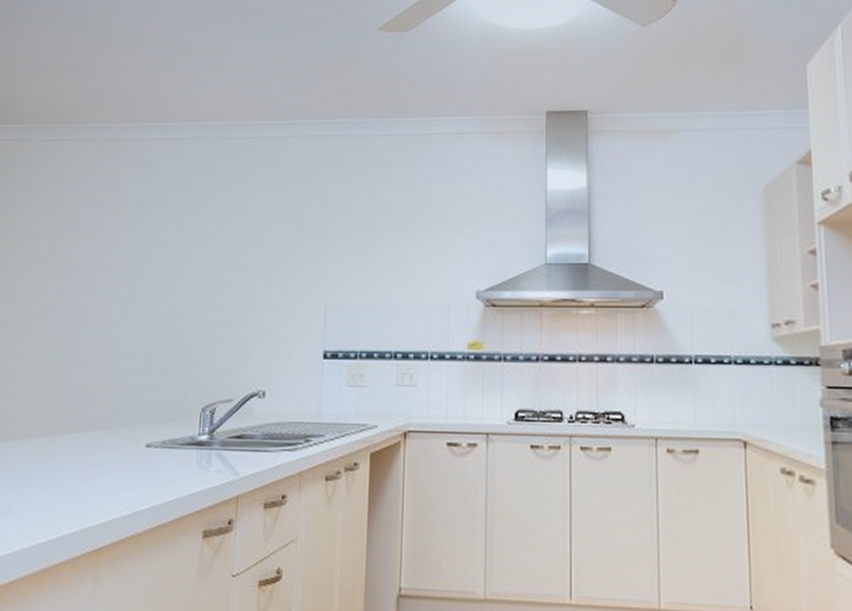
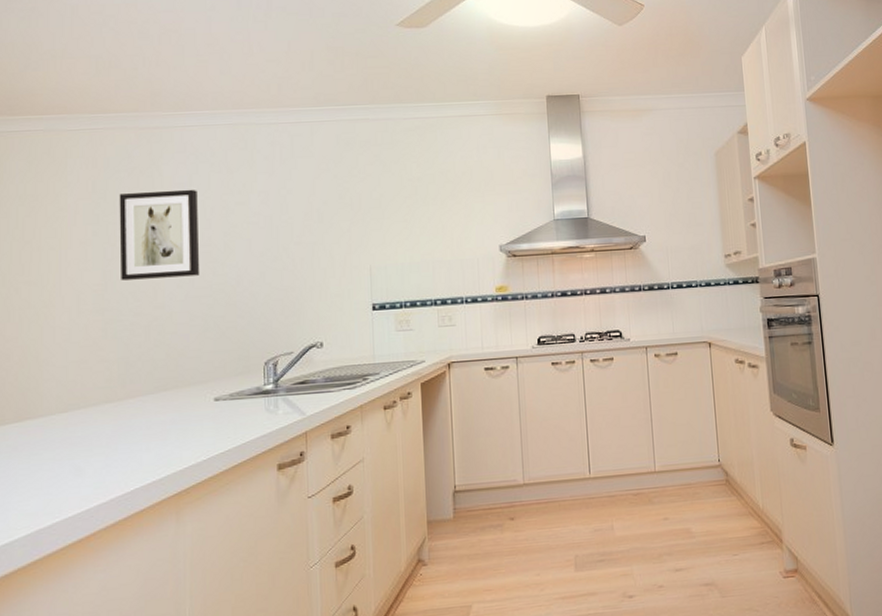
wall art: none [70,207,154,303] -> present [119,189,200,281]

